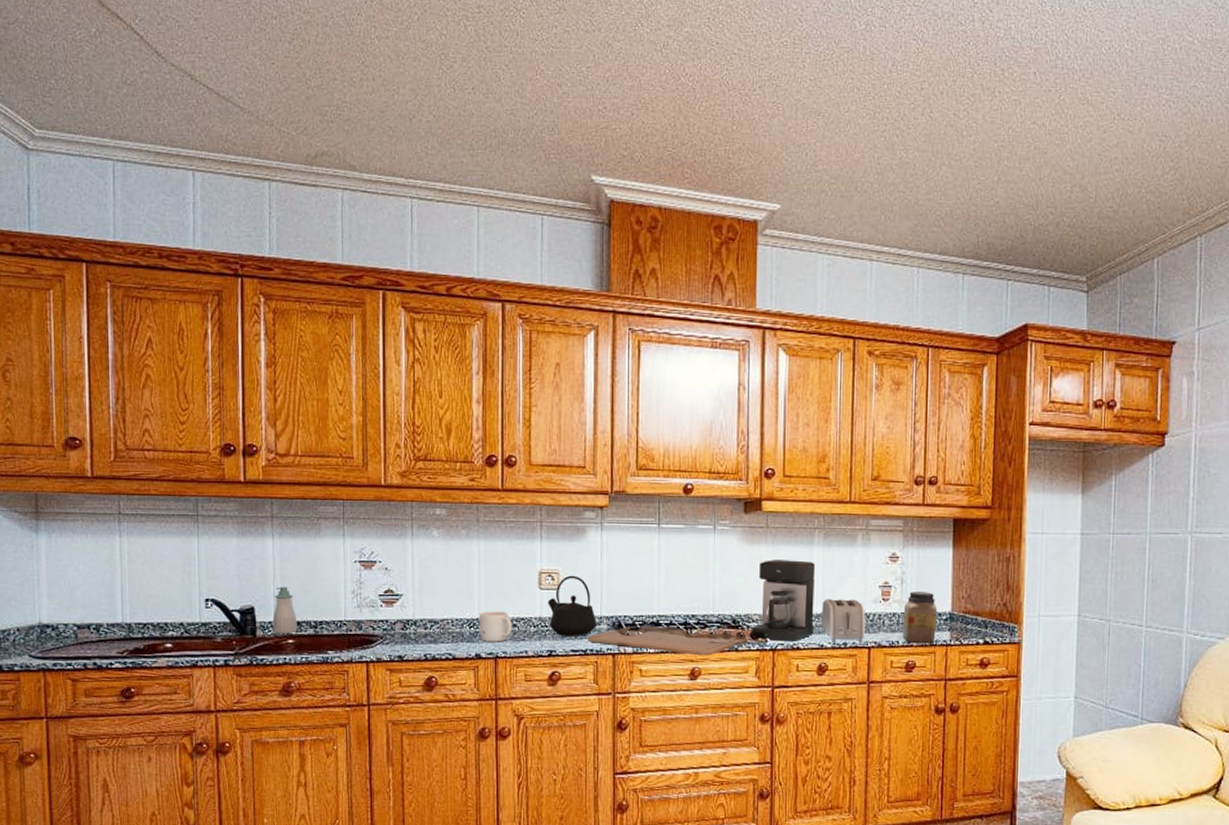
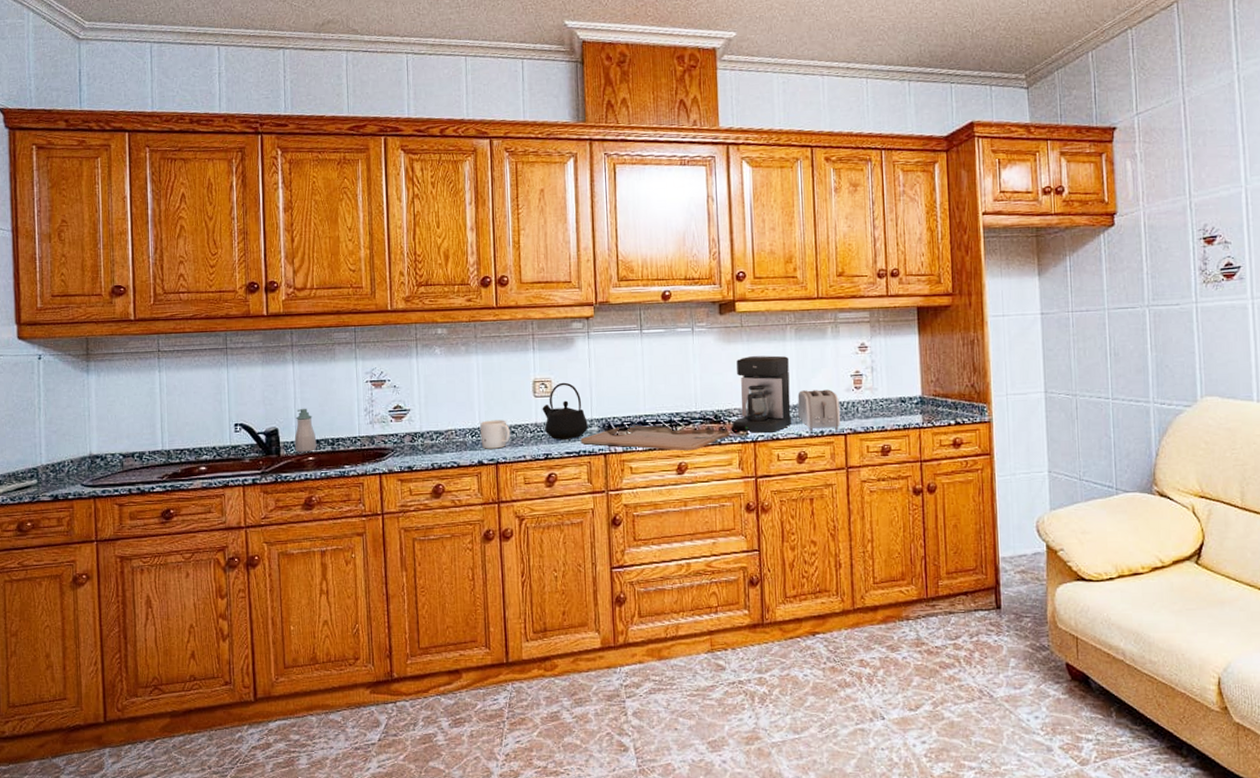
jar: present [903,591,938,644] -> none [875,378,909,429]

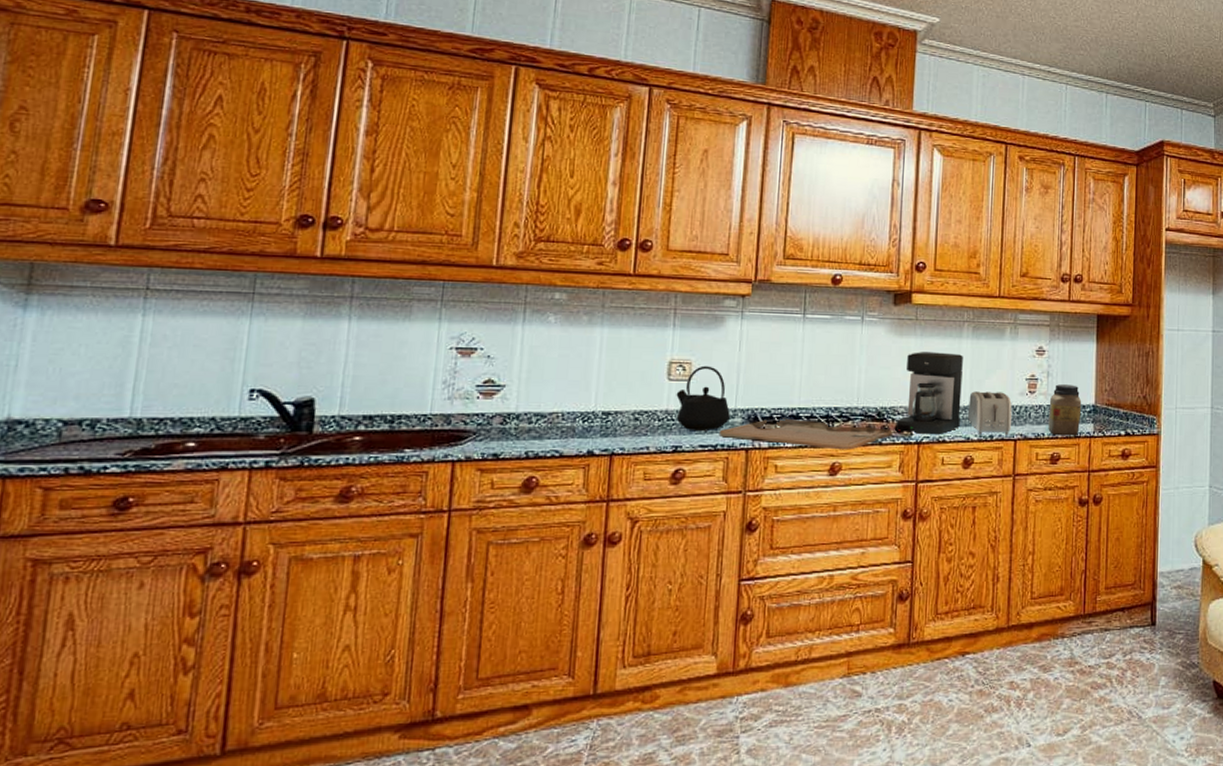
soap bottle: present [294,408,317,453] -> none [335,375,369,431]
mug: present [480,420,510,449] -> none [594,403,633,438]
jar: none [875,378,909,429] -> present [1048,384,1082,436]

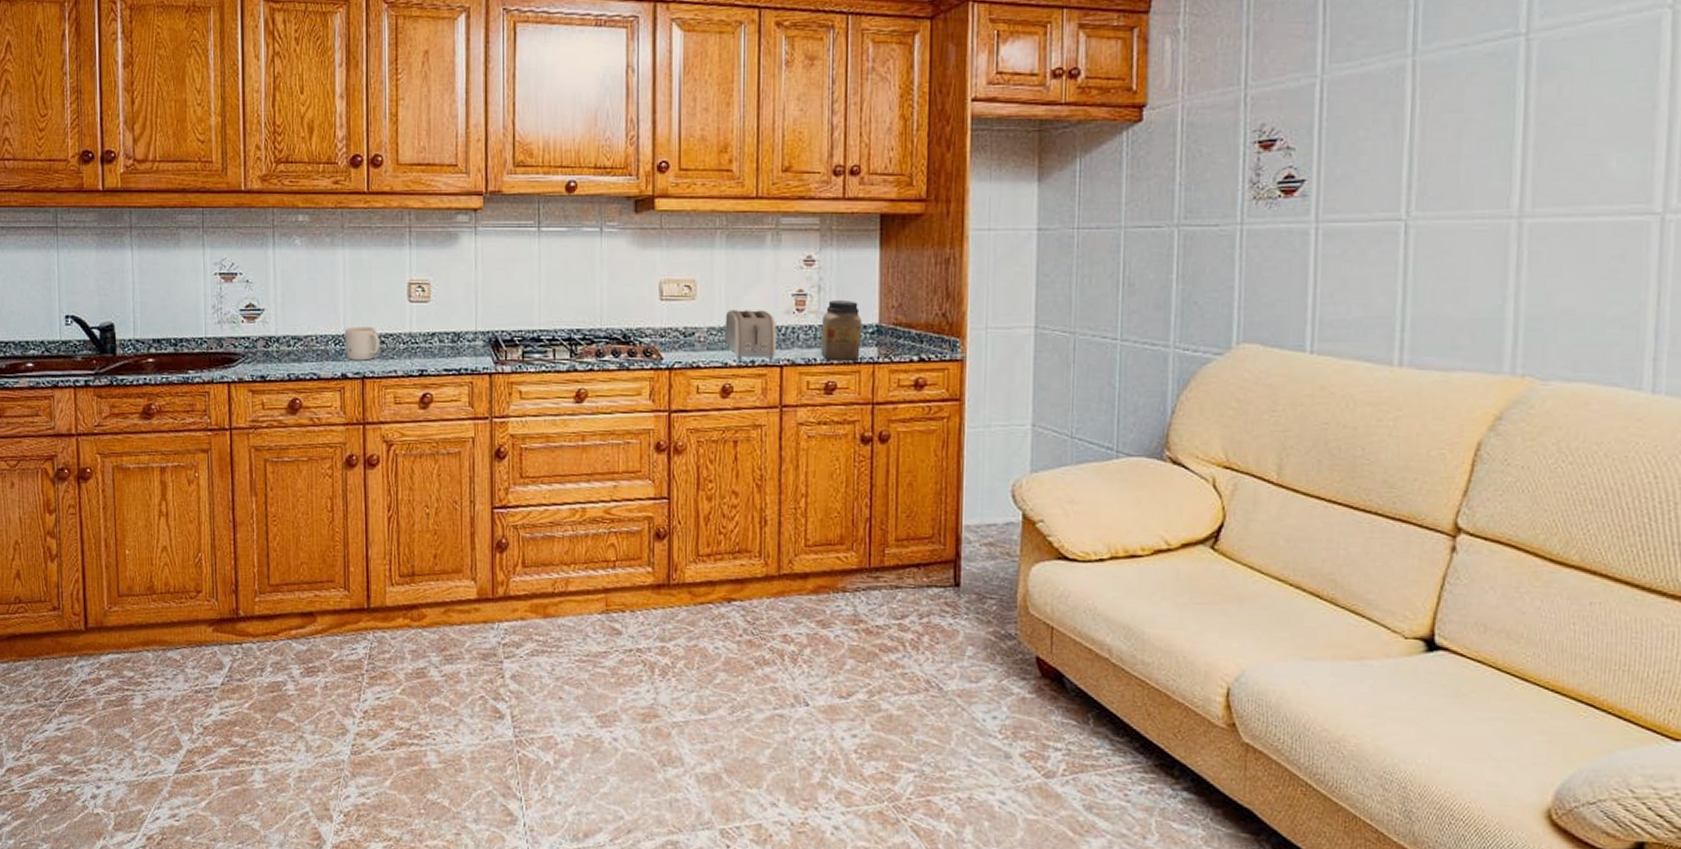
mug: none [594,403,633,438] -> present [345,326,379,361]
kettle: present [676,365,731,431] -> none [418,286,472,354]
chopping board: present [718,418,893,450] -> none [461,341,640,376]
coffee maker: present [895,352,963,435] -> none [643,265,716,360]

